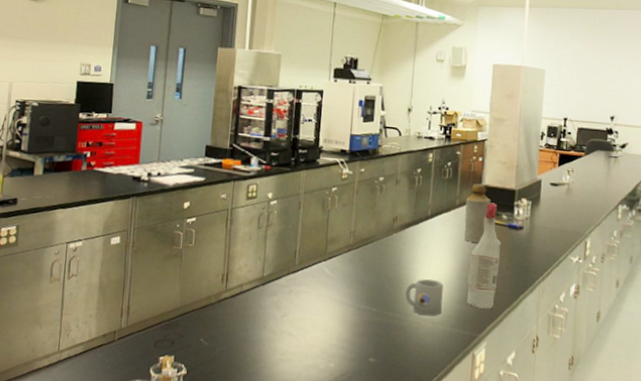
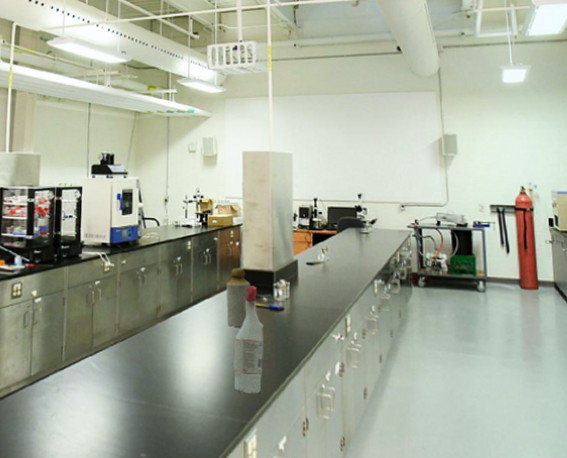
mug: present [405,279,443,316] -> none [173,368,210,405]

